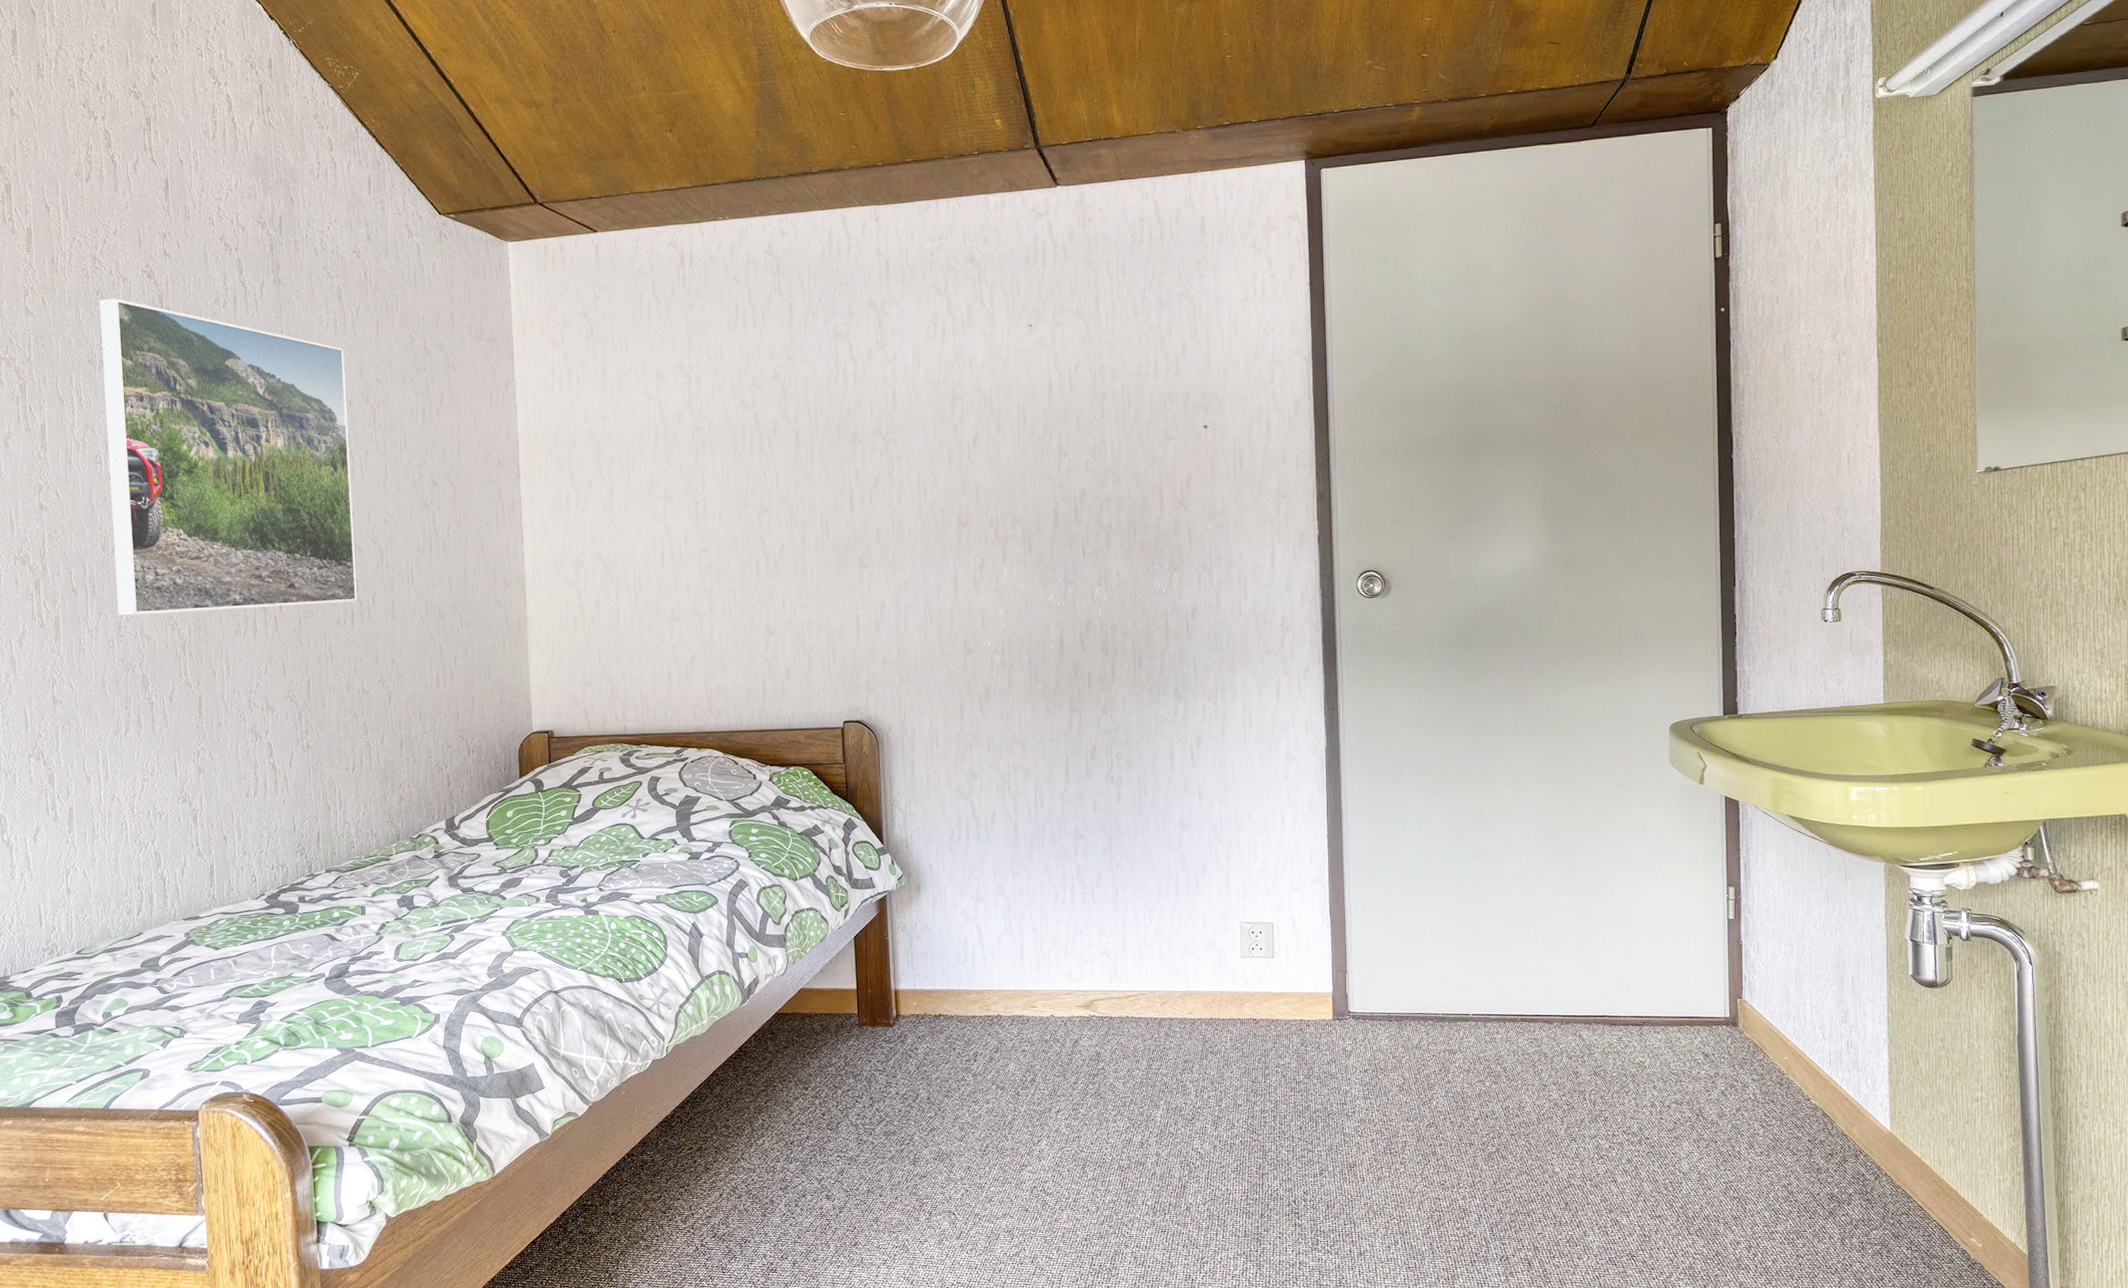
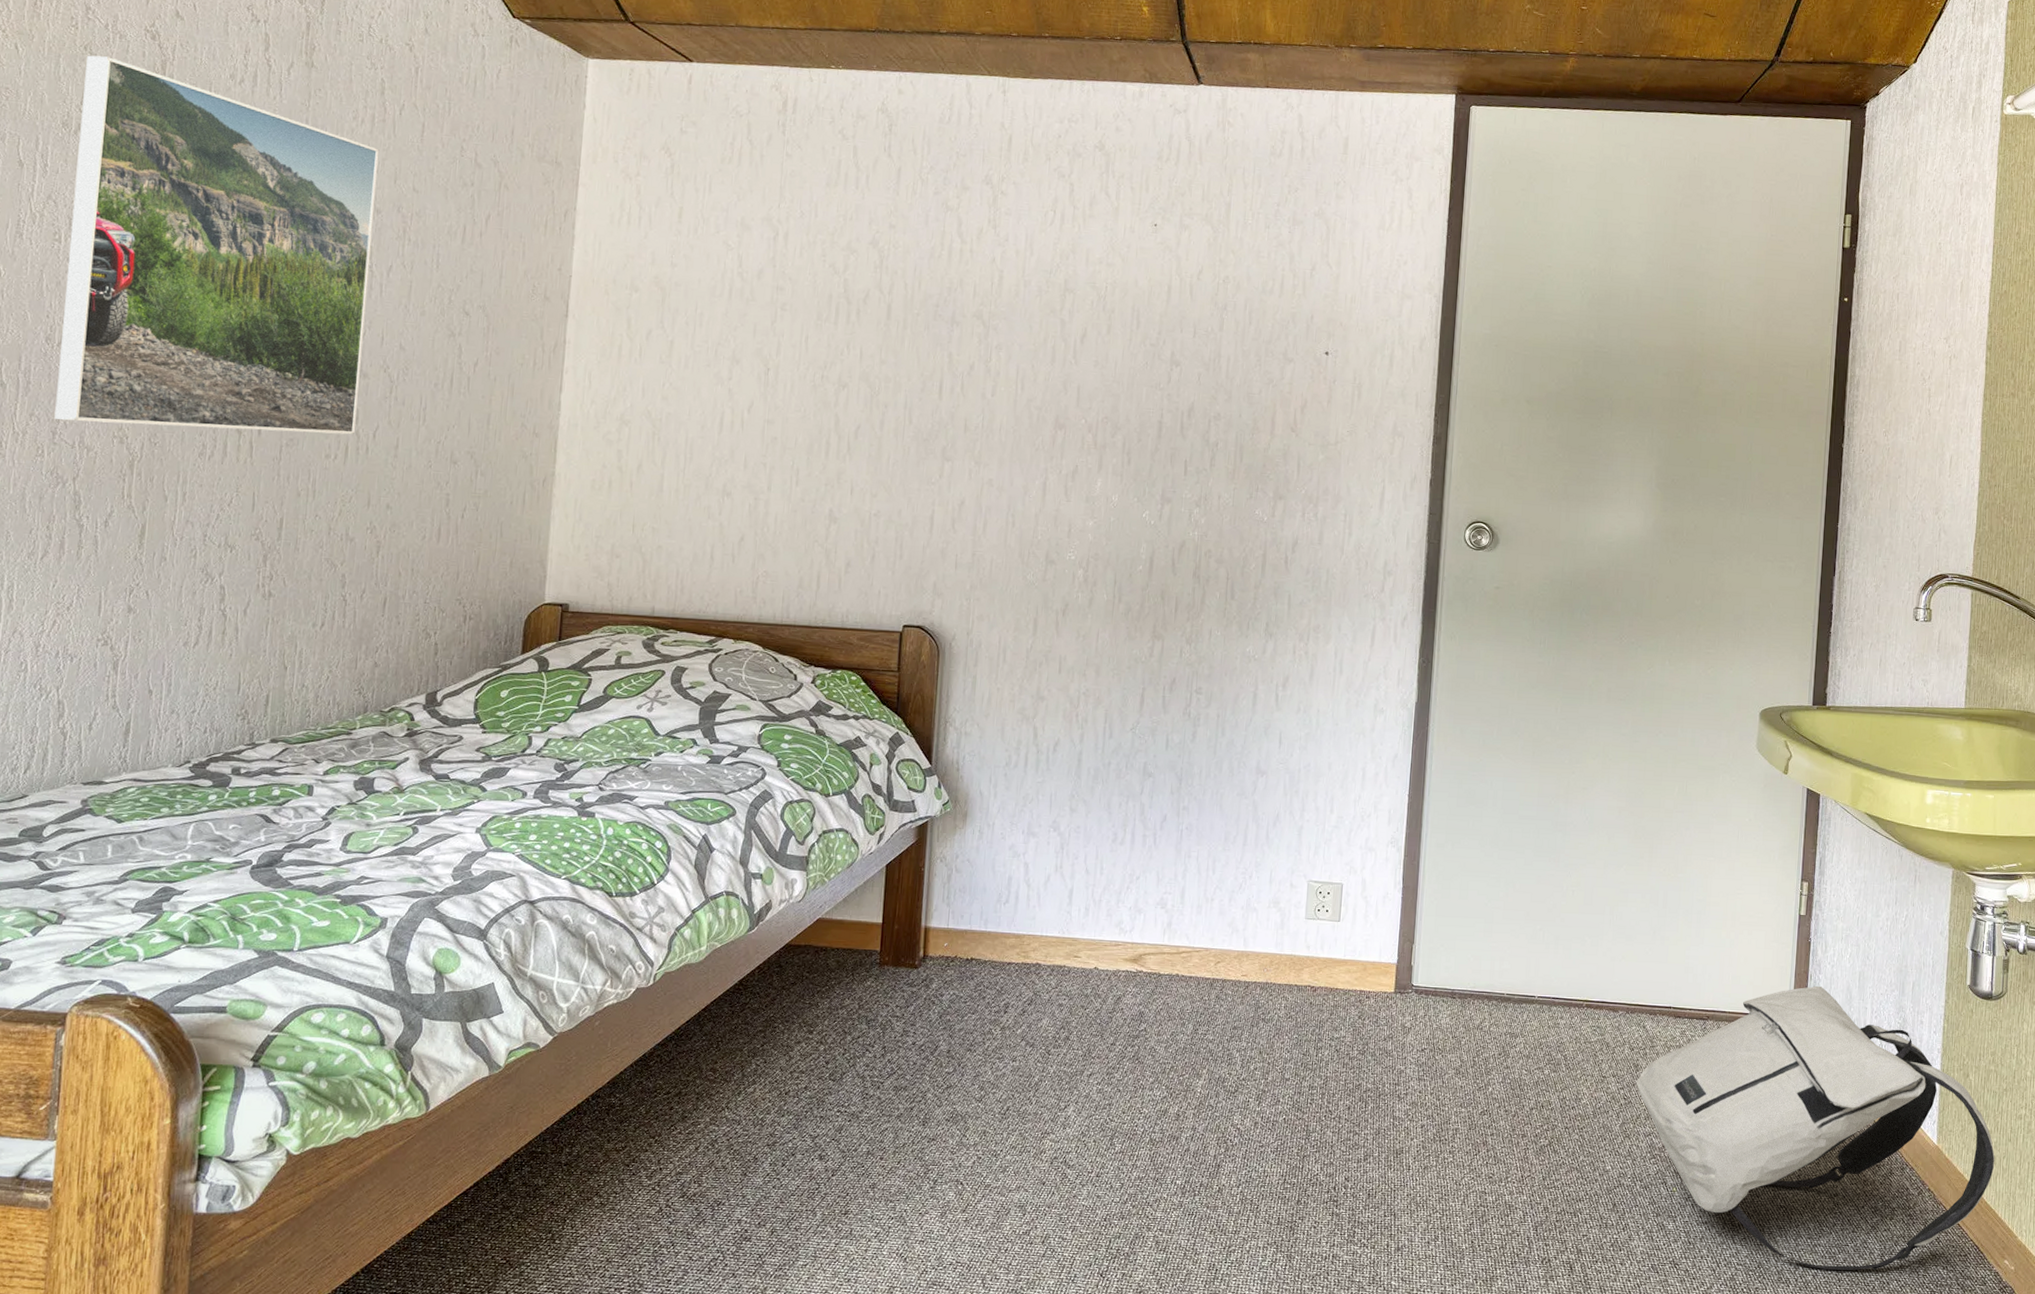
backpack: none [1577,986,1953,1255] -> present [1636,986,1995,1271]

